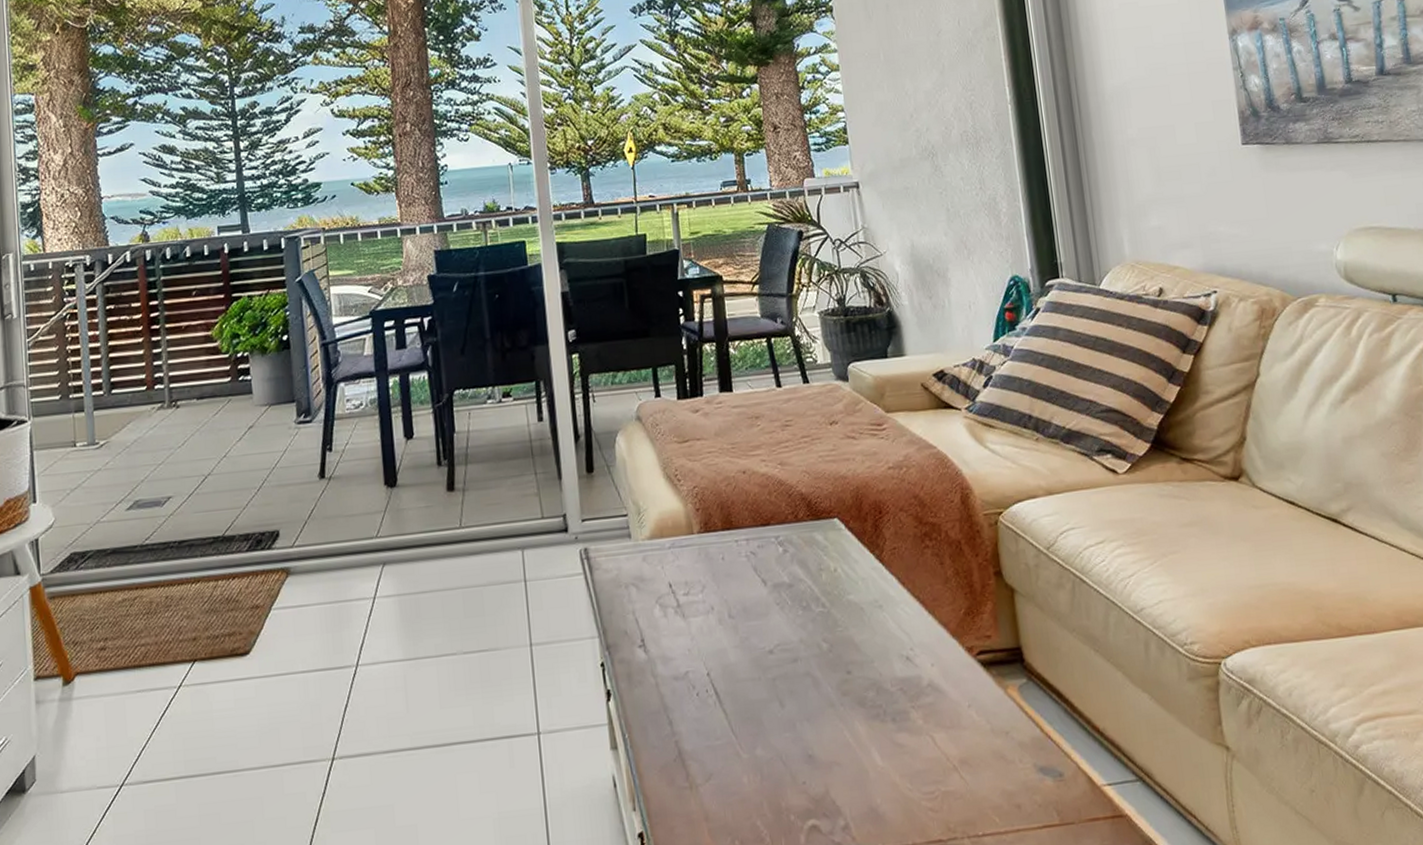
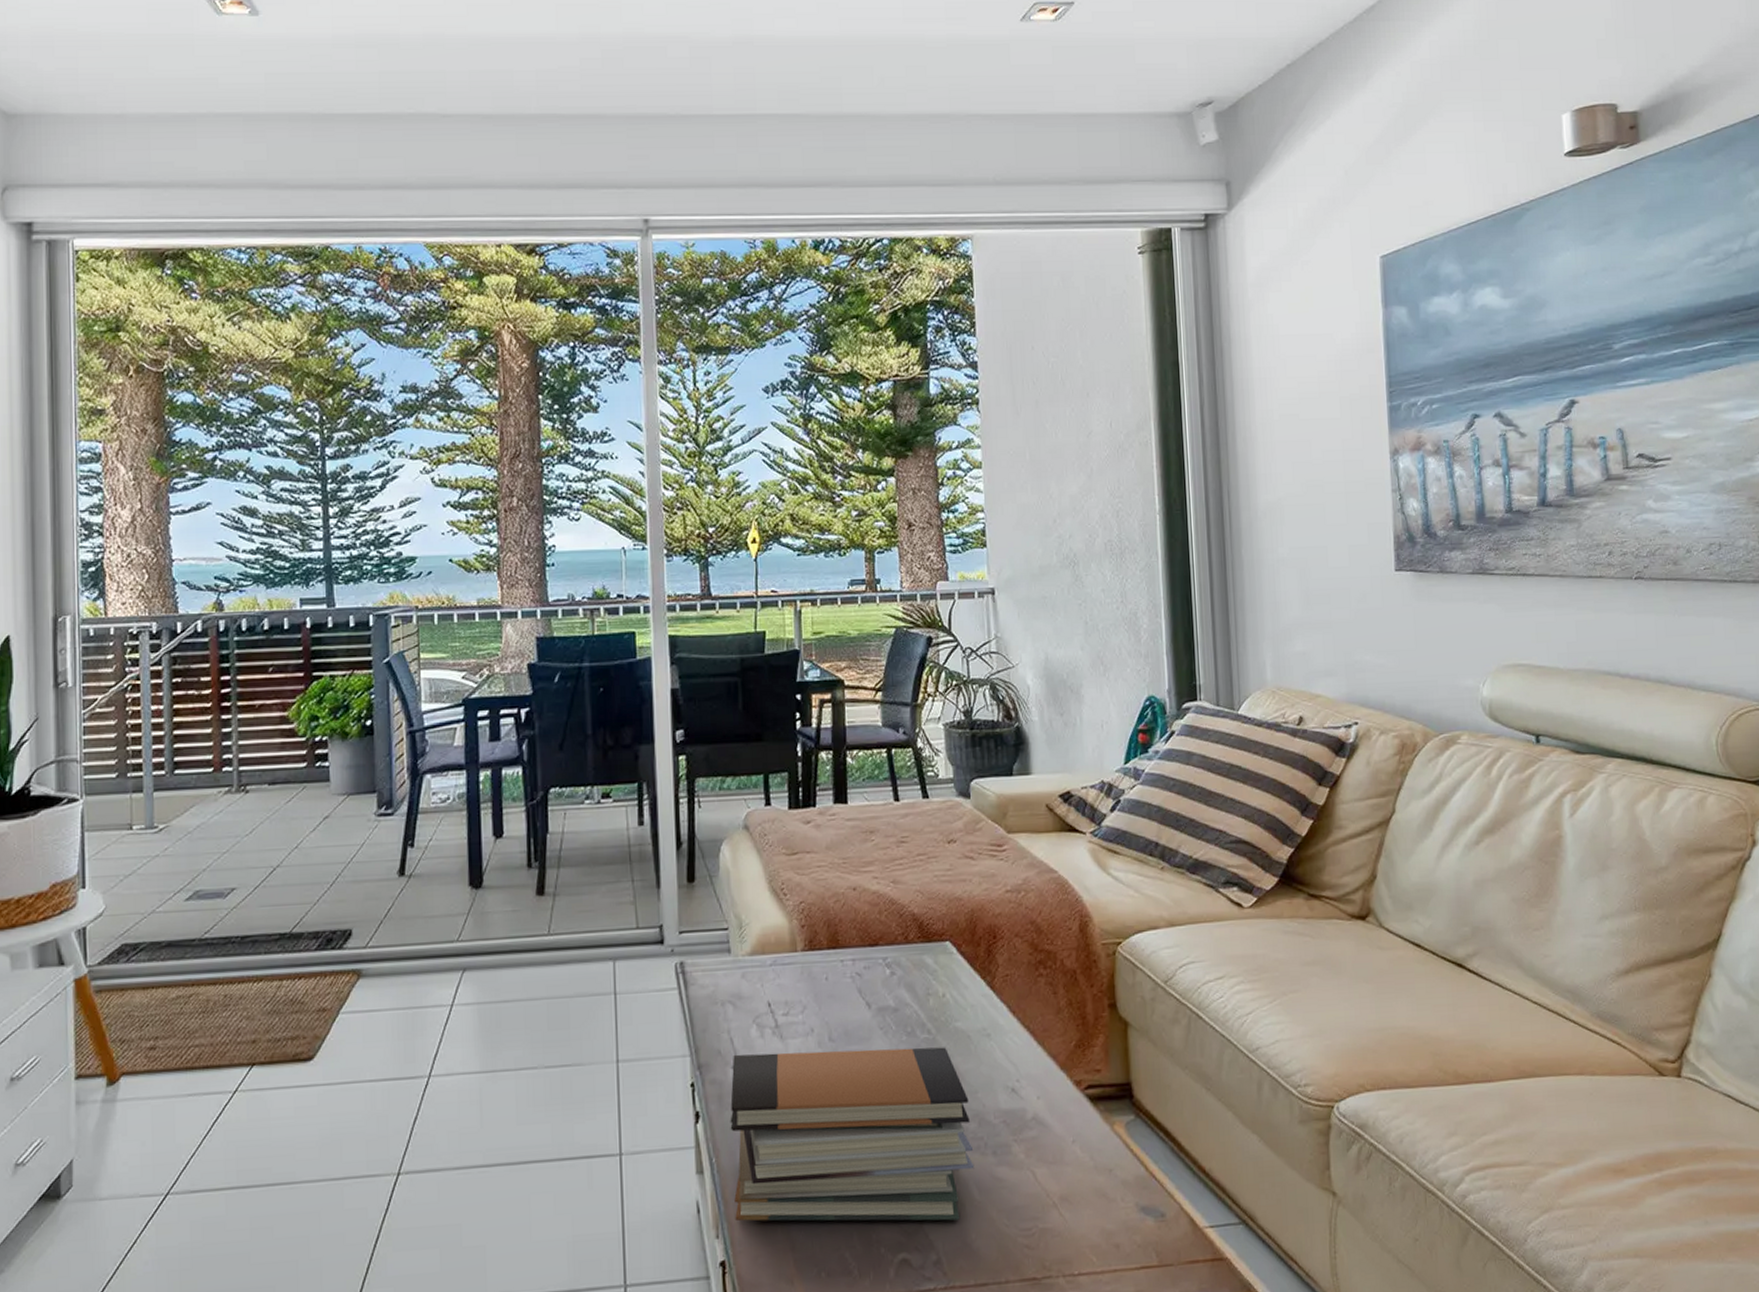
book stack: none [638,619,875,794] -> present [730,1047,975,1221]

